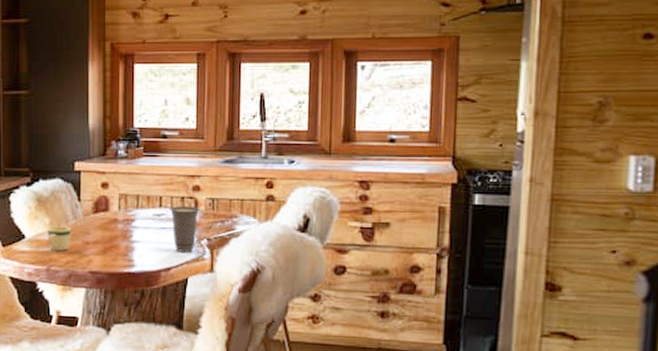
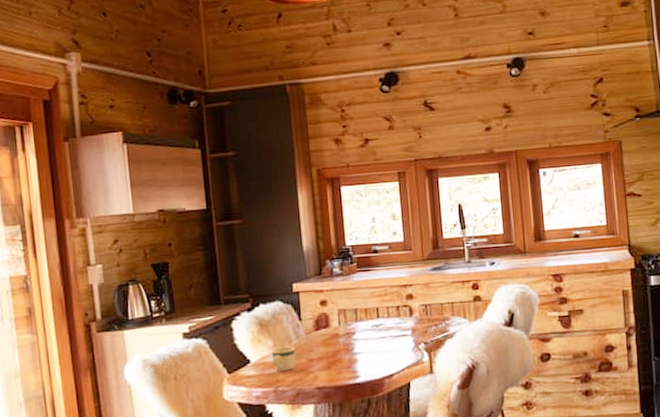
cup: present [169,206,200,252] -> none [386,314,415,358]

